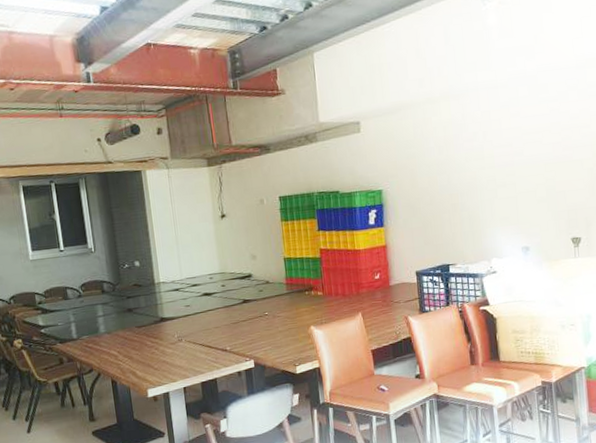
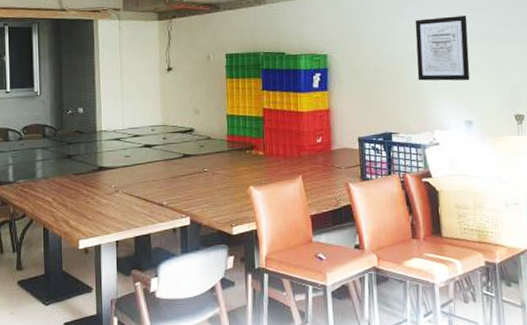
wall art: none [470,140,527,210] -> present [415,16,470,81]

